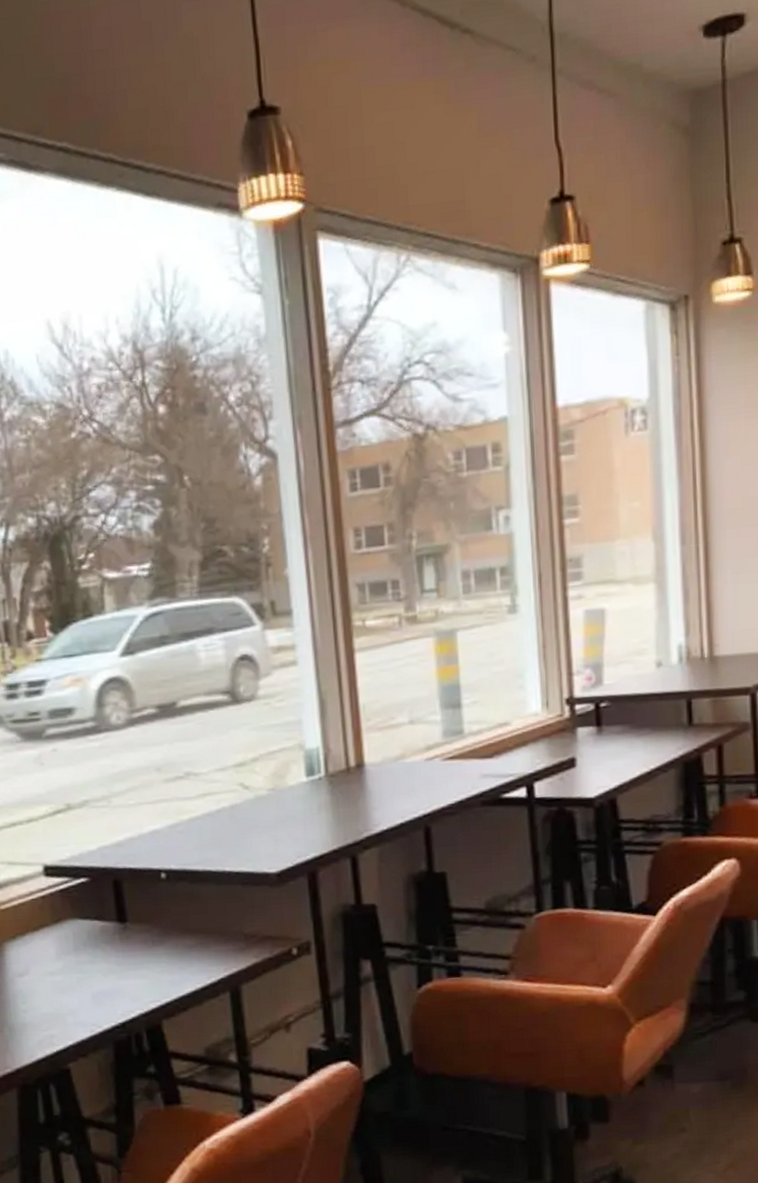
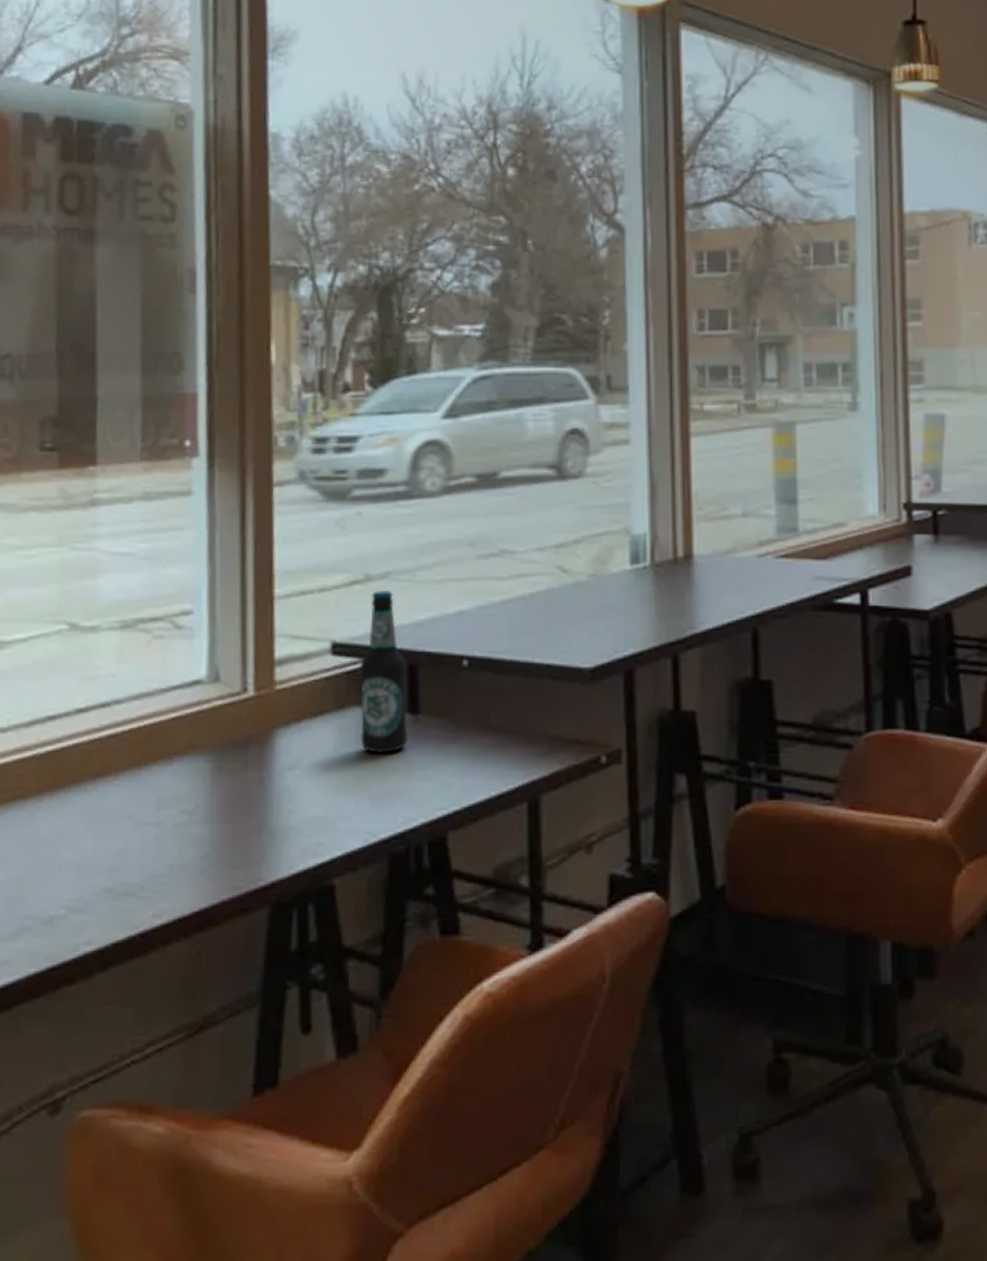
bottle: none [70,816,120,959] -> present [360,589,408,754]

